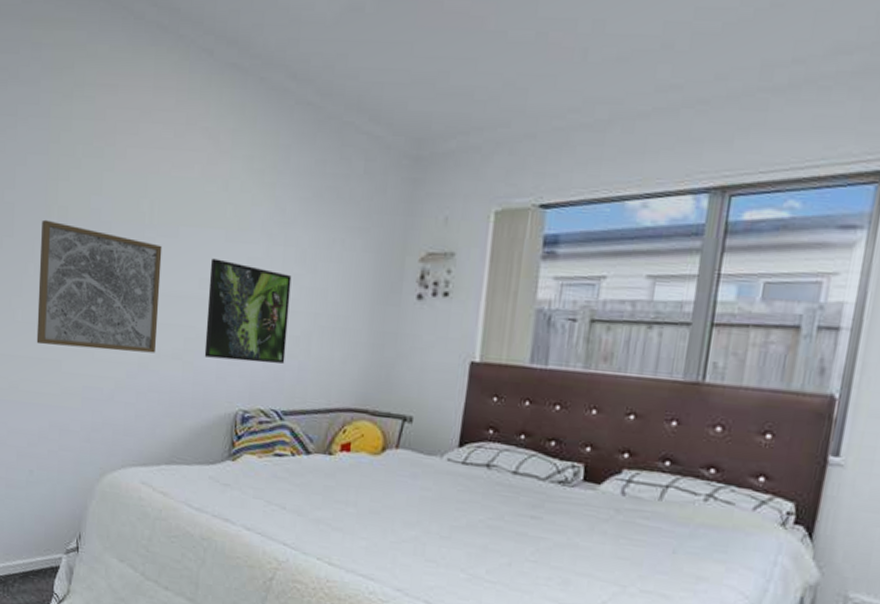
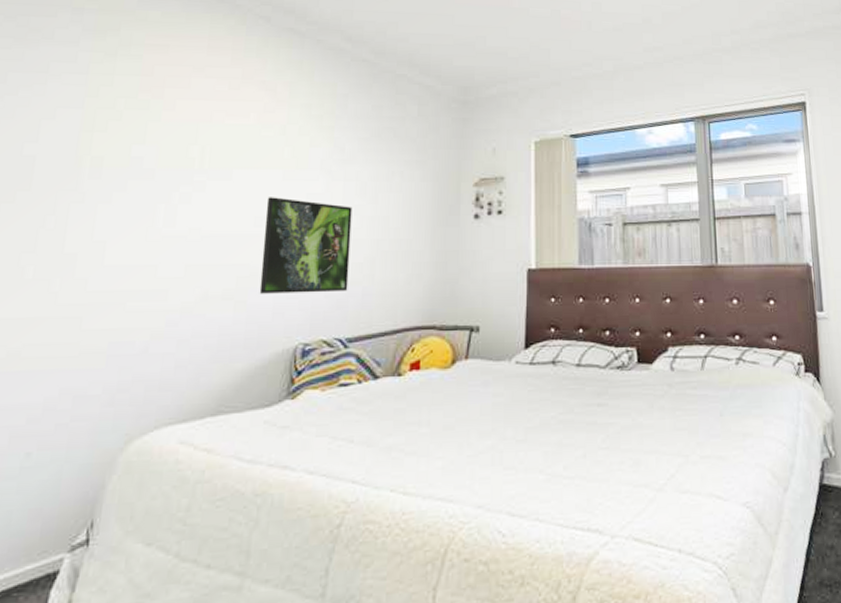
wall art: present [36,219,162,353] -> none [50,170,214,302]

